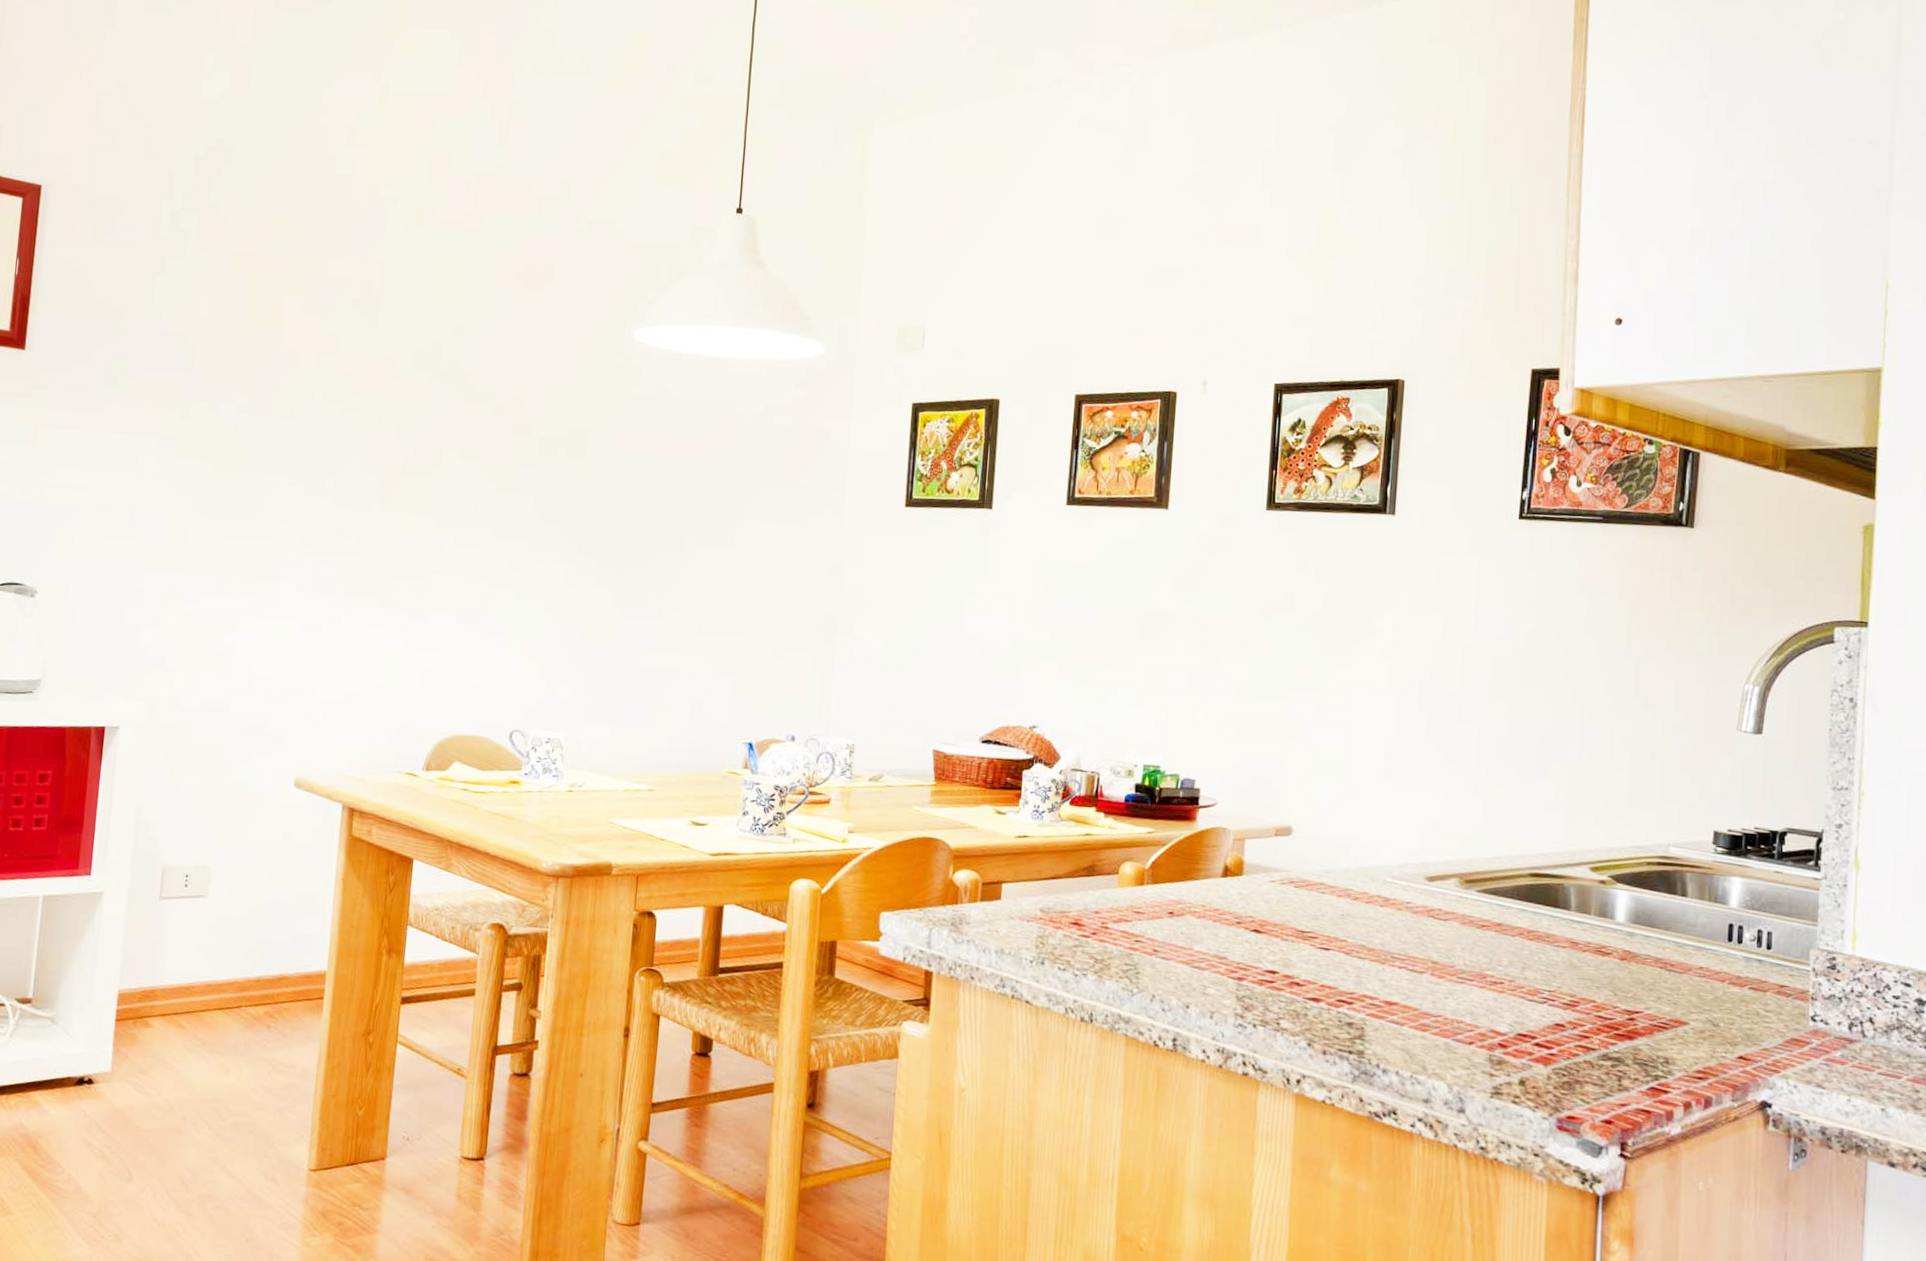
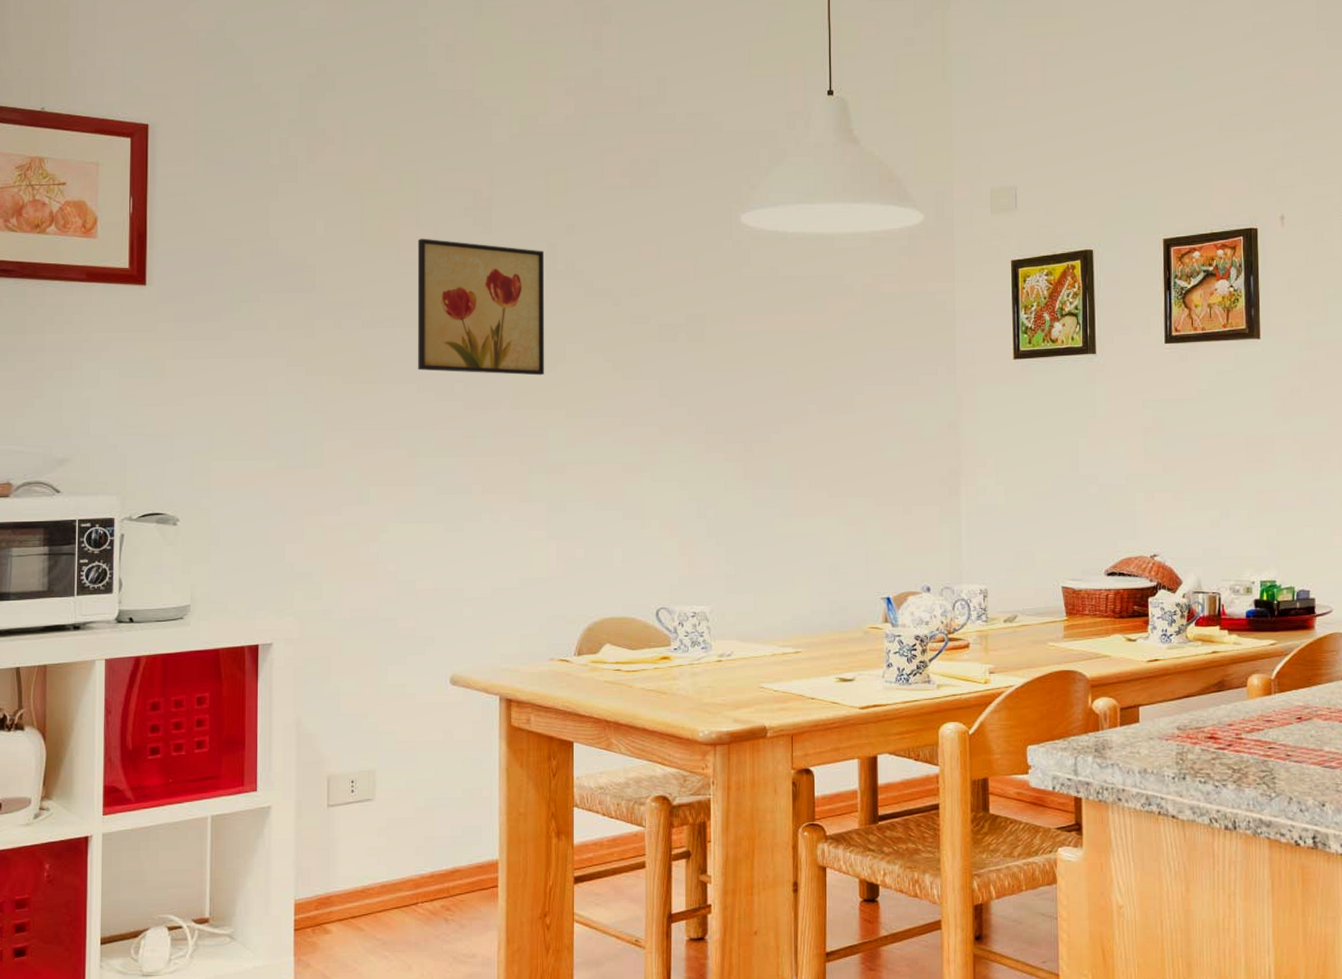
wall art: none [290,326,429,479] -> present [417,238,545,376]

